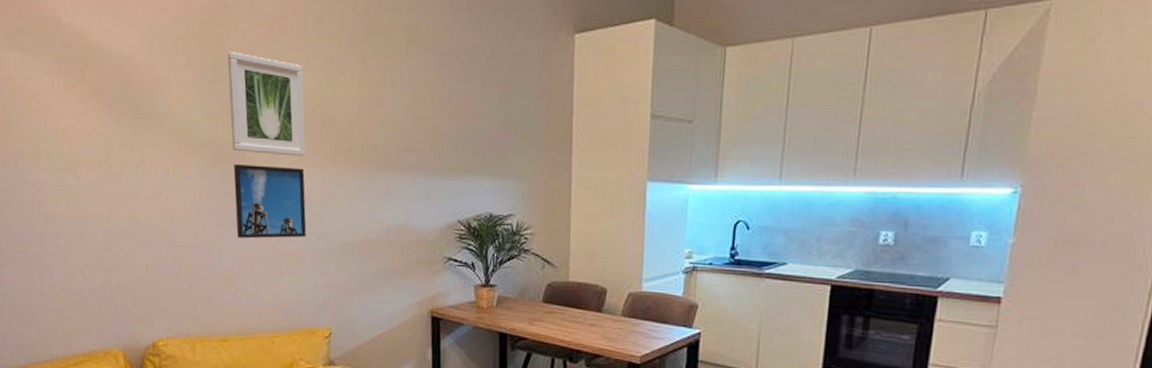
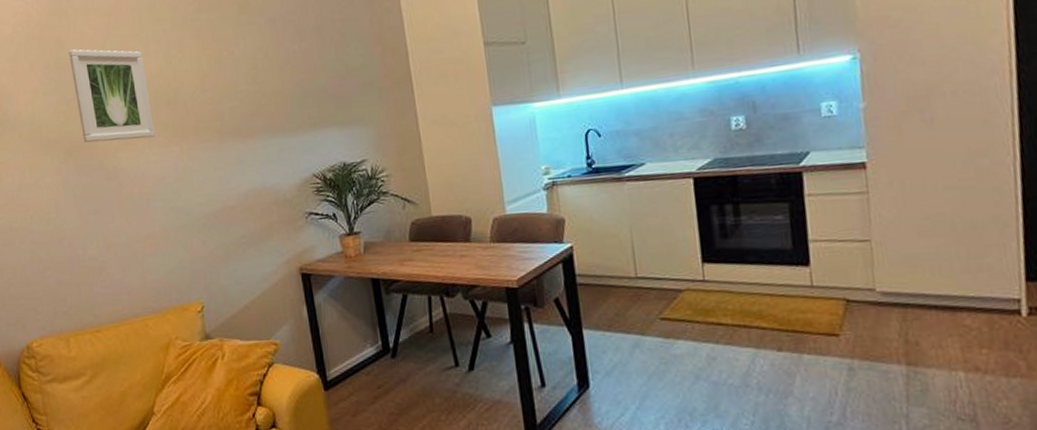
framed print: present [233,164,307,239] -> none [87,148,166,227]

